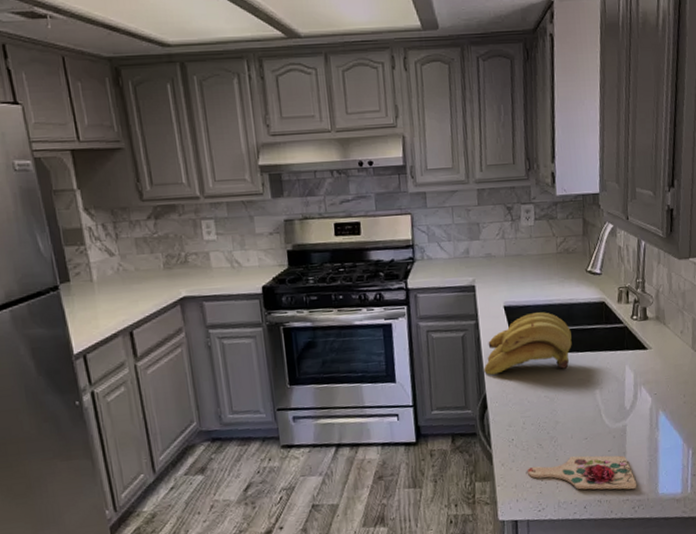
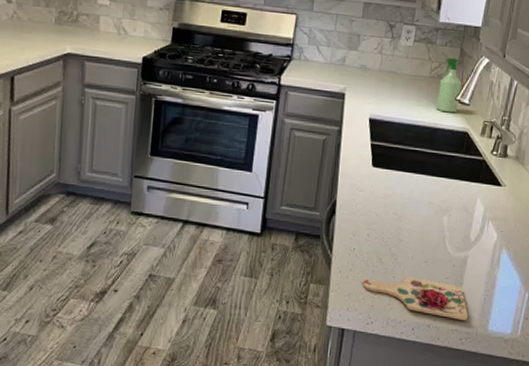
banana bunch: present [484,312,572,375] -> none [339,130,430,190]
spray bottle: none [568,229,590,286] -> present [435,57,461,113]

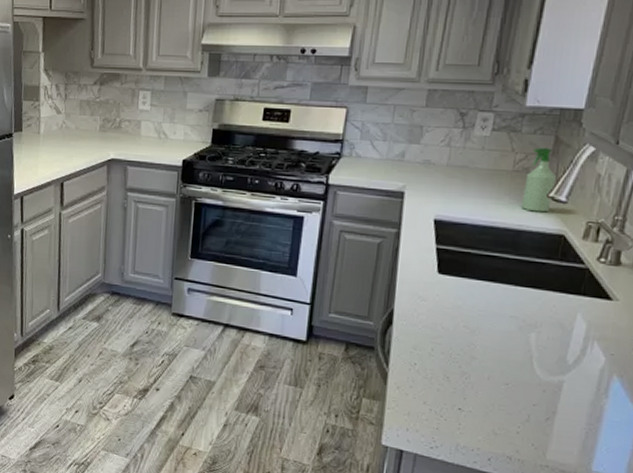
cutting board: present [362,277,469,321] -> none [425,398,564,457]

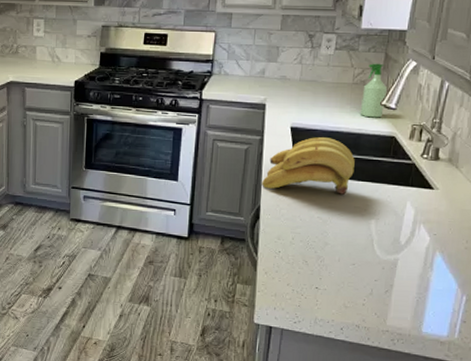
banana bunch: none [396,232,513,301] -> present [262,137,355,194]

